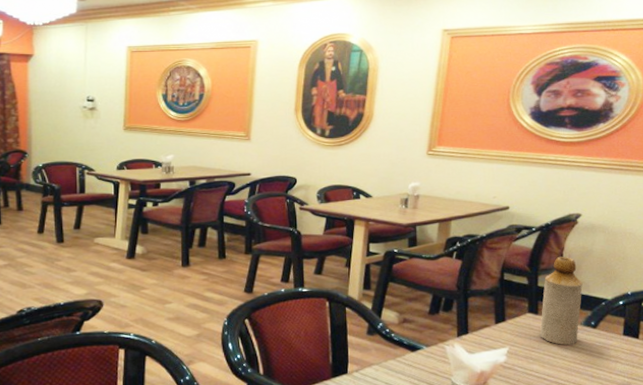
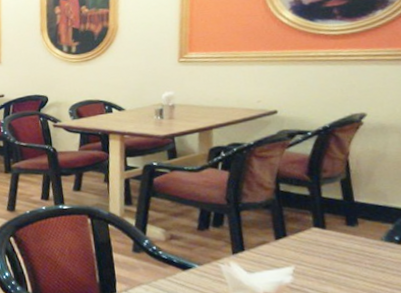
bottle: present [540,256,583,346] -> none [329,162,380,265]

